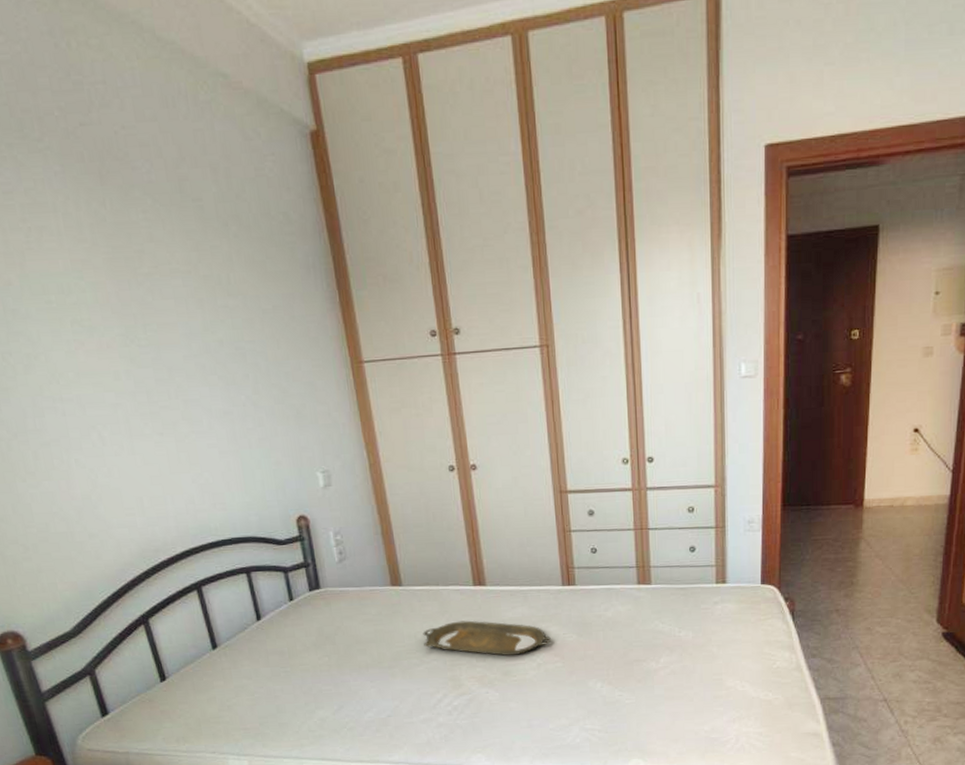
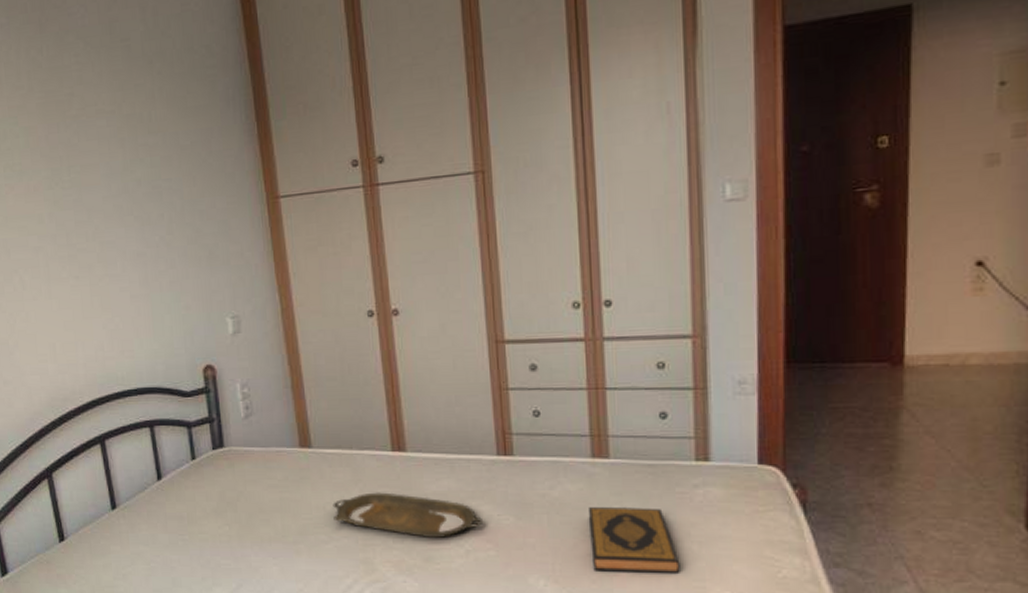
hardback book: none [634,621,704,673] -> present [587,507,680,573]

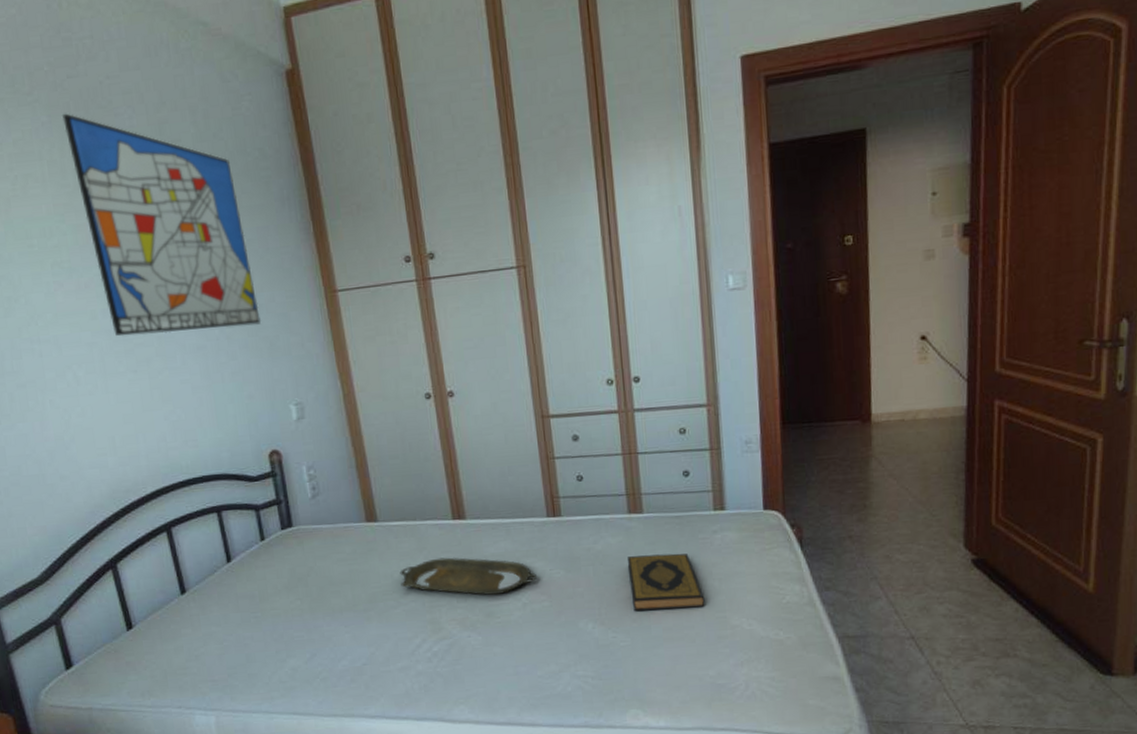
wall art: none [19,14,202,242] -> present [61,113,262,337]

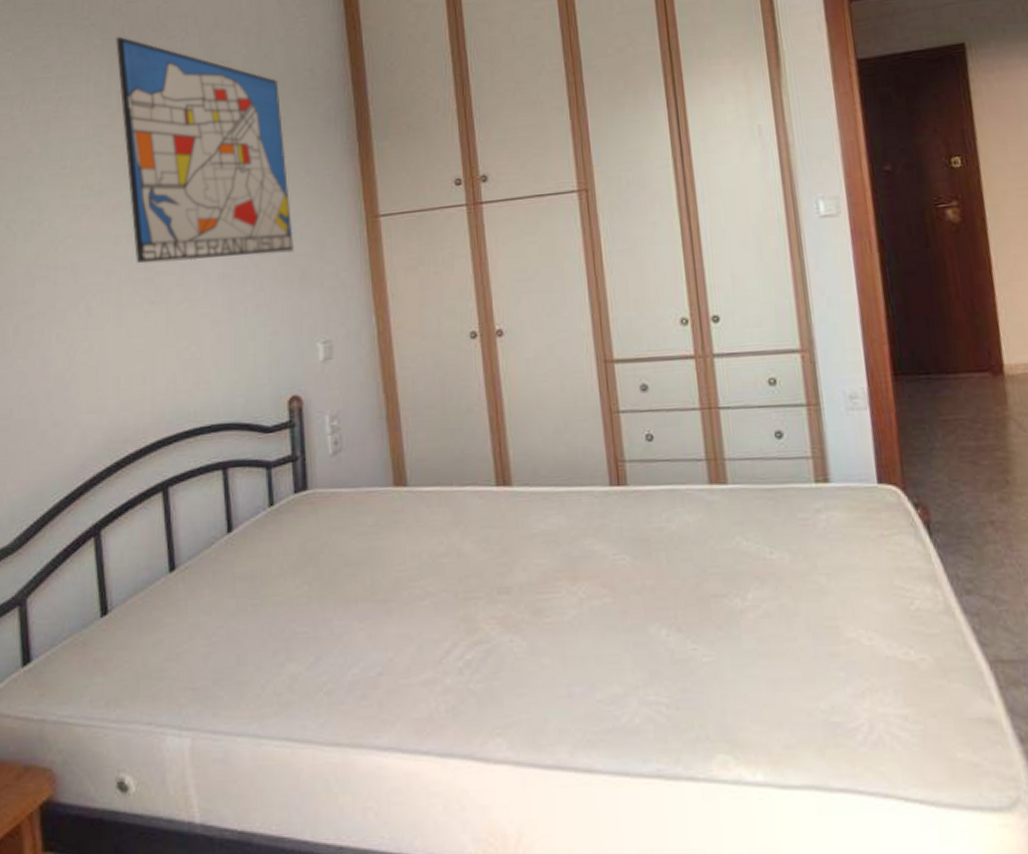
serving tray: present [399,557,538,595] -> none [430,534,598,586]
hardback book: present [626,553,705,612] -> none [708,537,810,615]

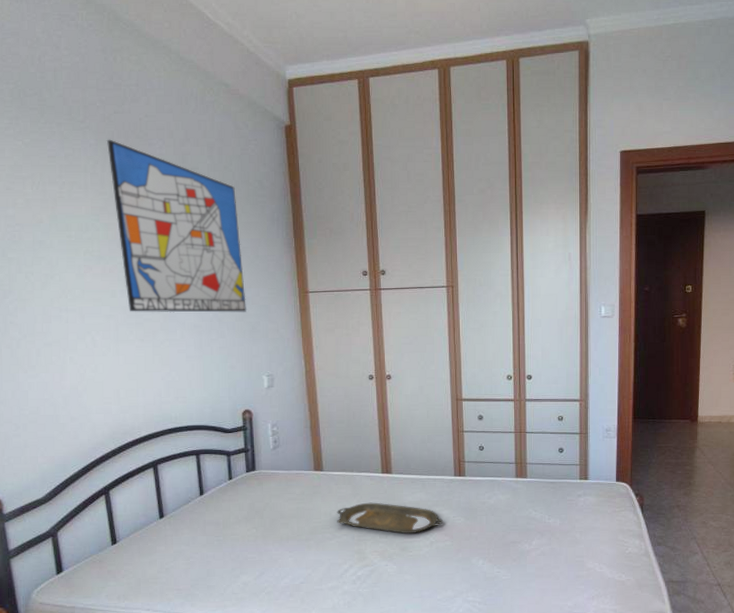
serving tray: none [430,534,598,586] -> present [337,502,444,534]

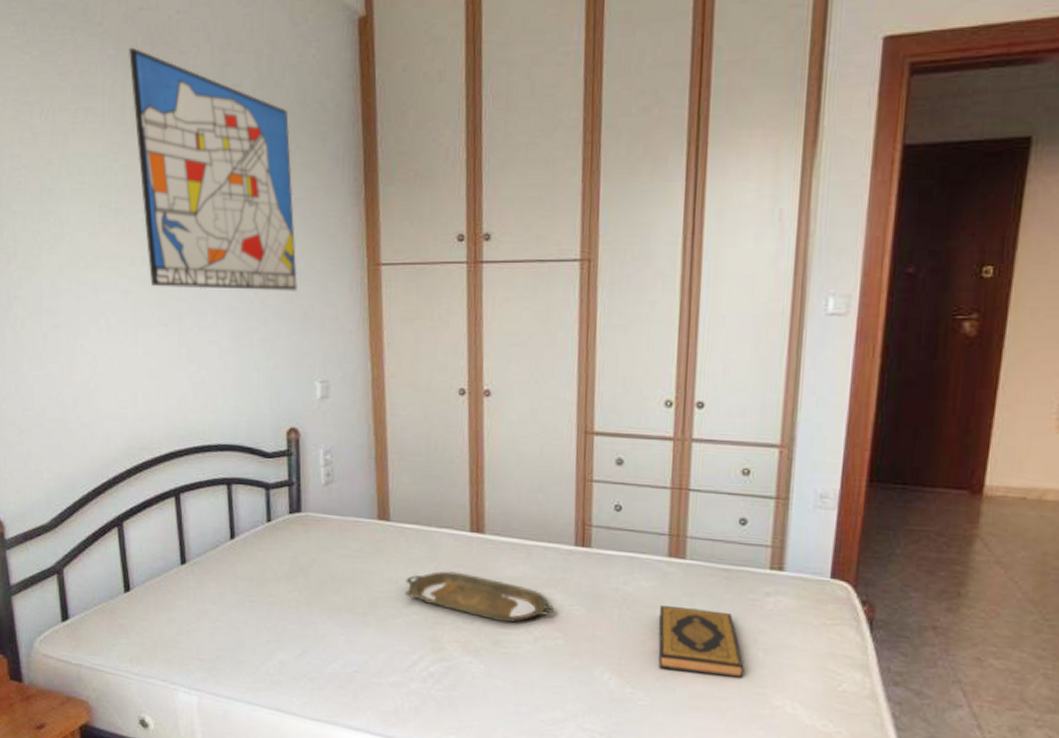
hardback book: none [512,510,569,553] -> present [658,605,744,678]

